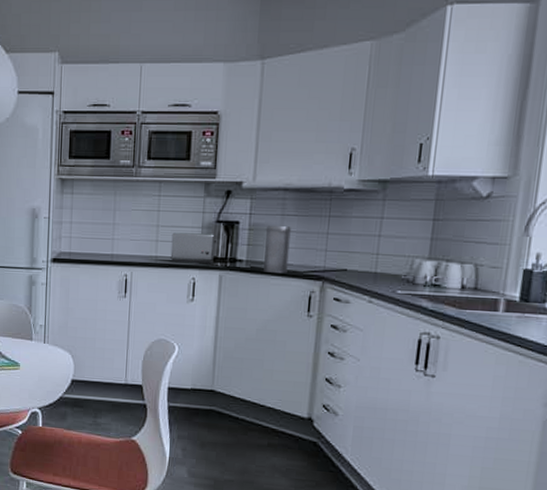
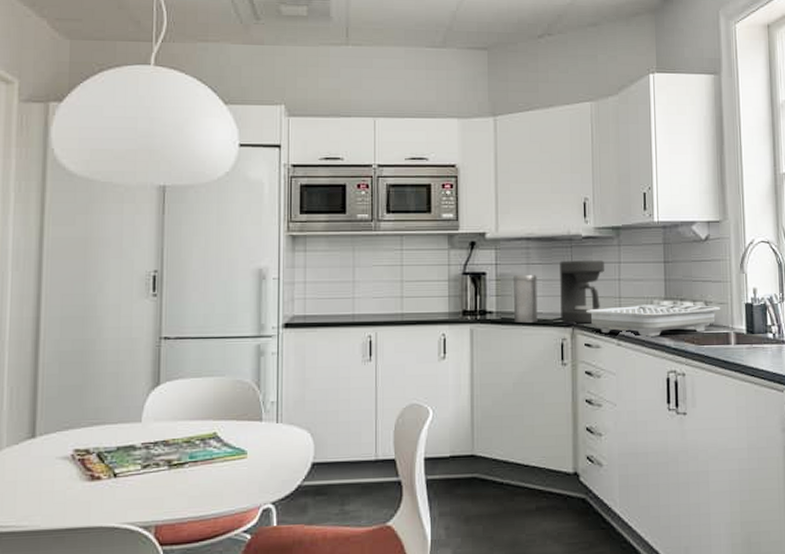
toaster: present [170,232,217,264] -> none [417,287,465,319]
coffee maker: none [311,213,365,279] -> present [560,260,604,324]
dish rack: none [339,263,493,297] -> present [586,304,721,337]

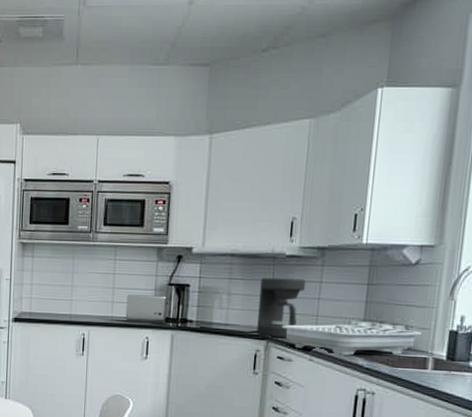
toaster: none [417,287,465,319] -> present [125,294,169,324]
canister: present [512,275,538,324] -> none [211,289,238,334]

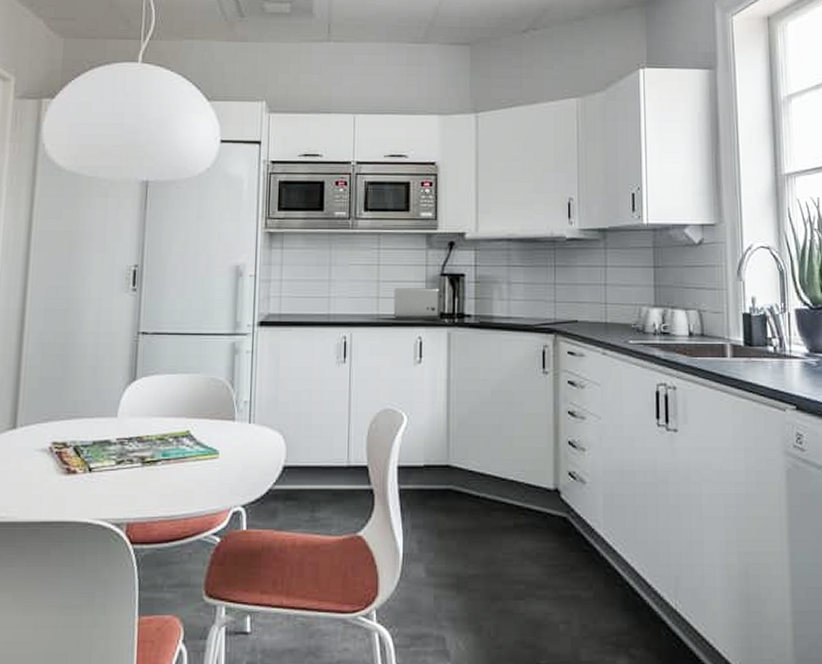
coffee maker: present [256,277,305,338] -> none [542,263,589,330]
dish rack: present [282,324,422,355] -> none [570,311,716,346]

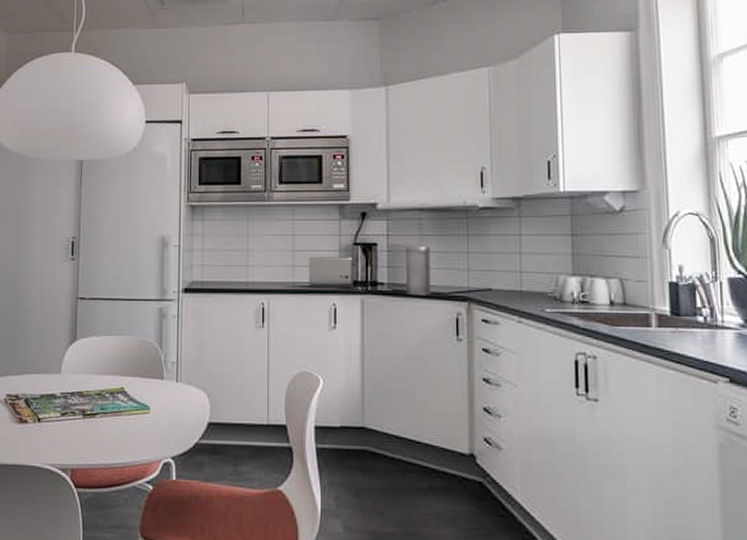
canister: none [492,278,518,329] -> present [404,247,431,296]

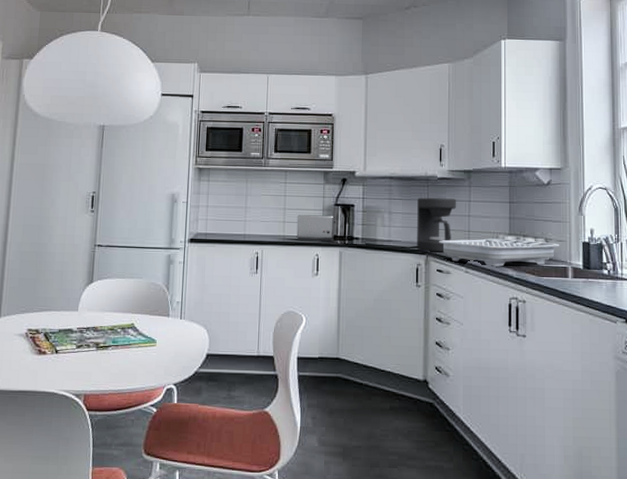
canister: present [404,247,431,296] -> none [376,208,397,250]
coffee maker: none [455,232,503,299] -> present [417,197,456,252]
dish rack: none [483,280,640,315] -> present [439,238,560,267]

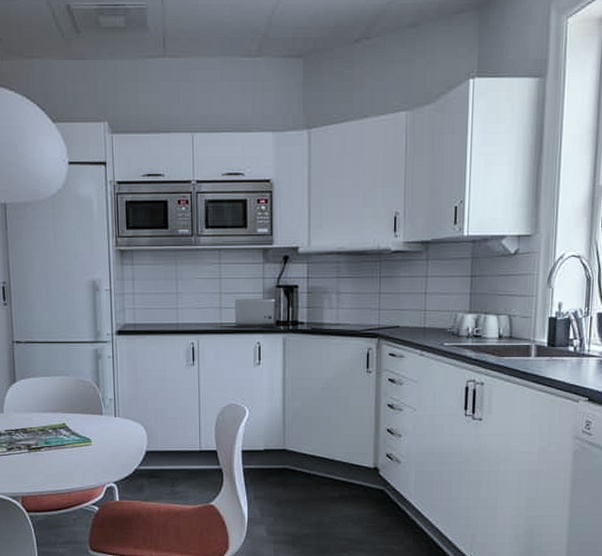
coffee maker: present [417,197,456,252] -> none [368,274,412,335]
dish rack: present [439,238,560,267] -> none [392,317,524,348]

